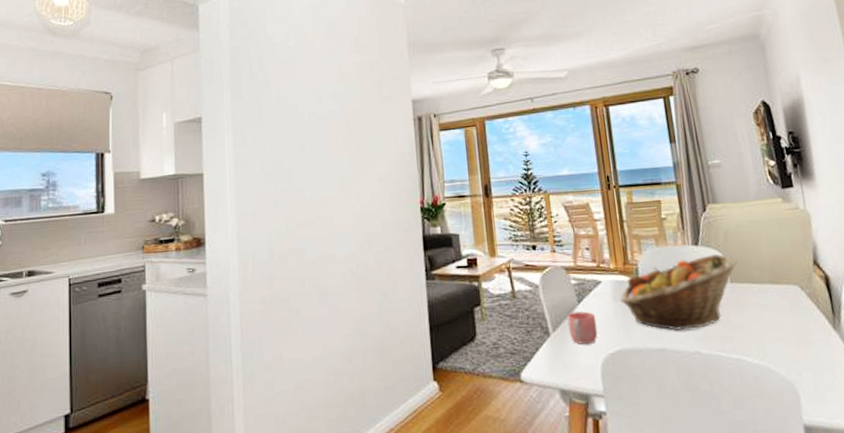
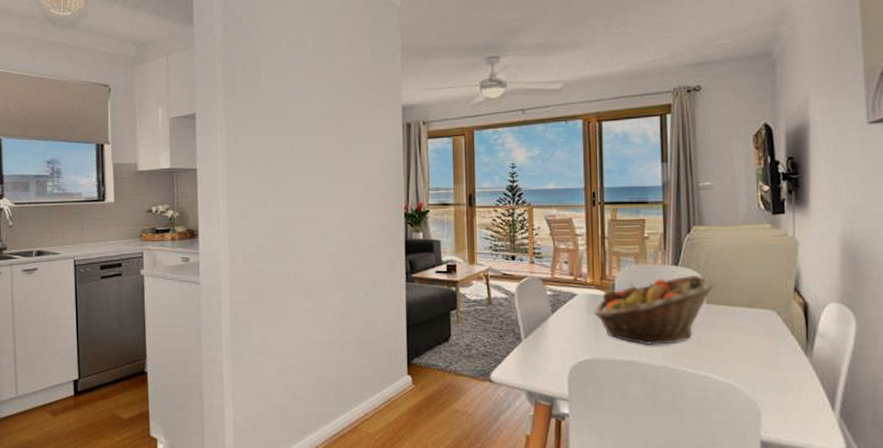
mug: present [567,311,598,344] -> none [540,321,569,351]

